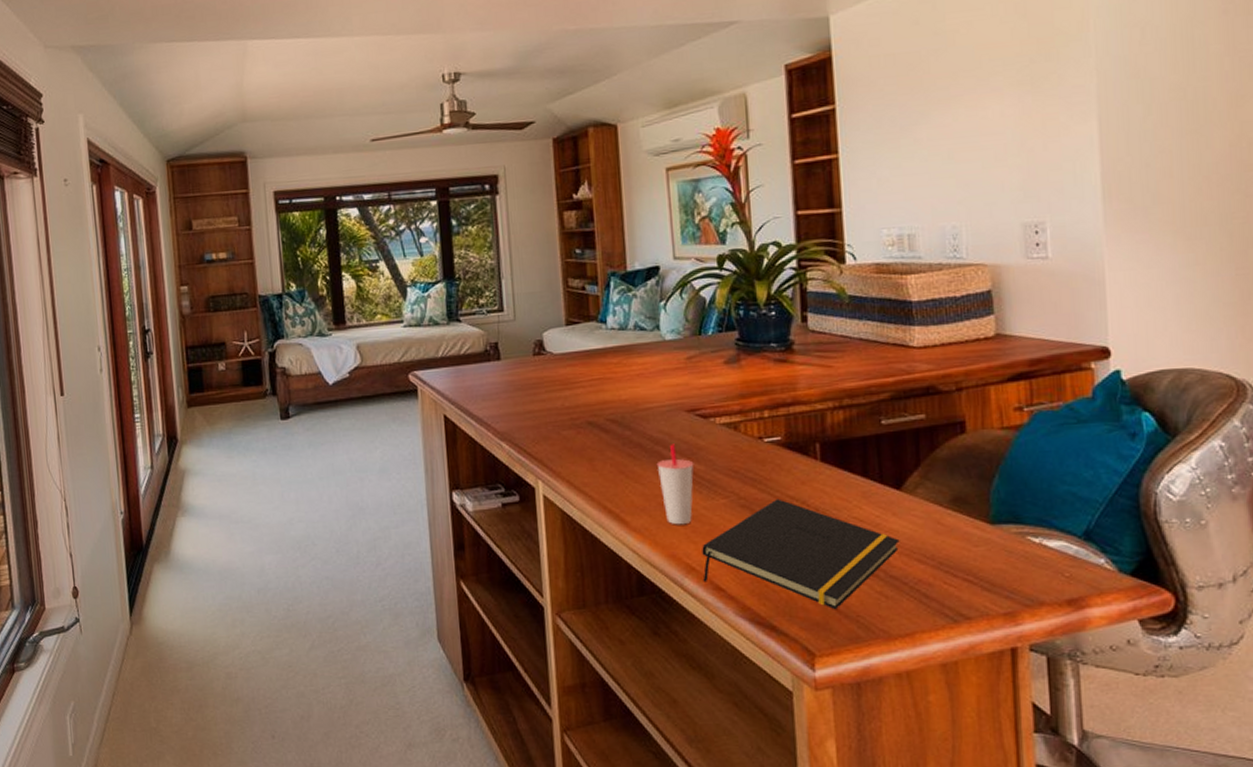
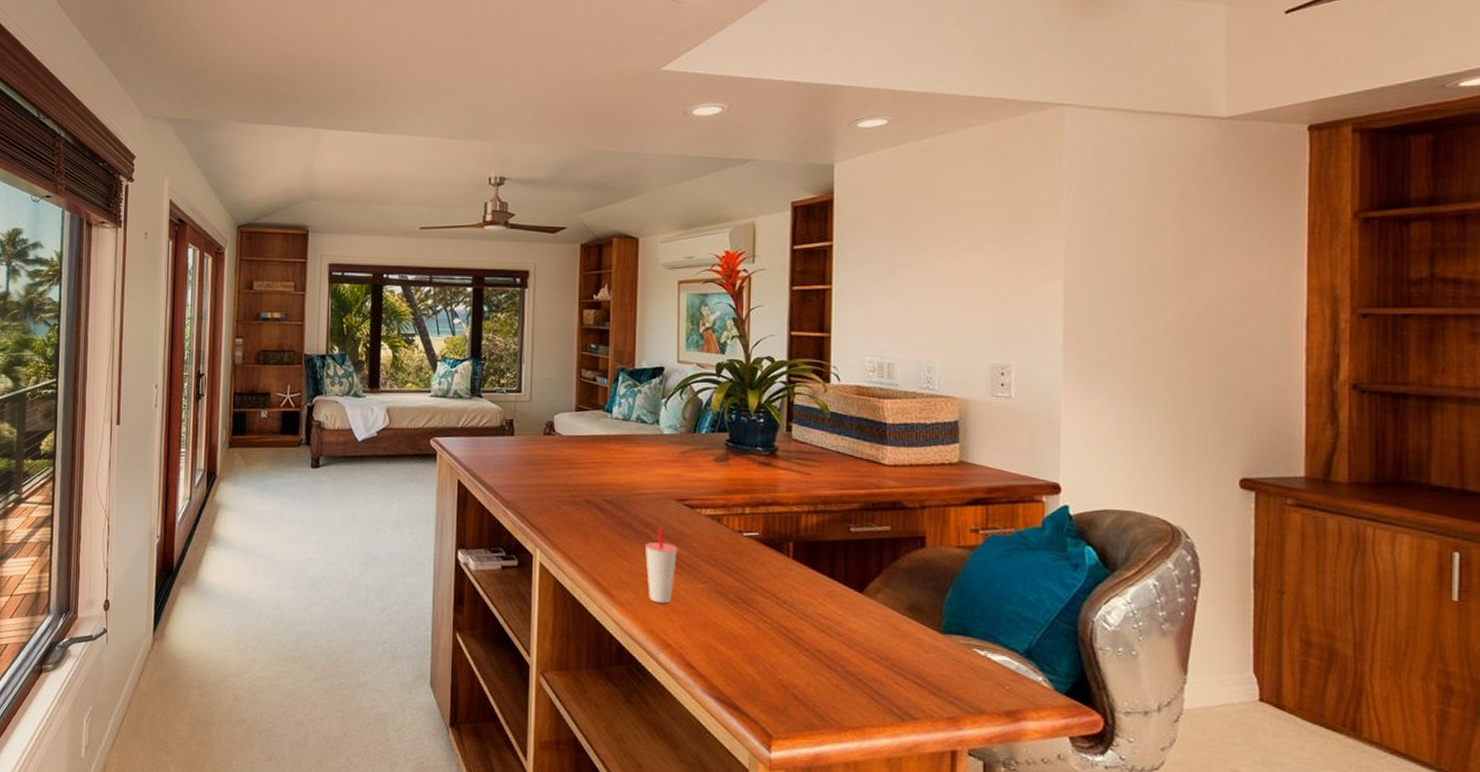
notepad: present [702,498,900,610] -> none [676,589,858,697]

